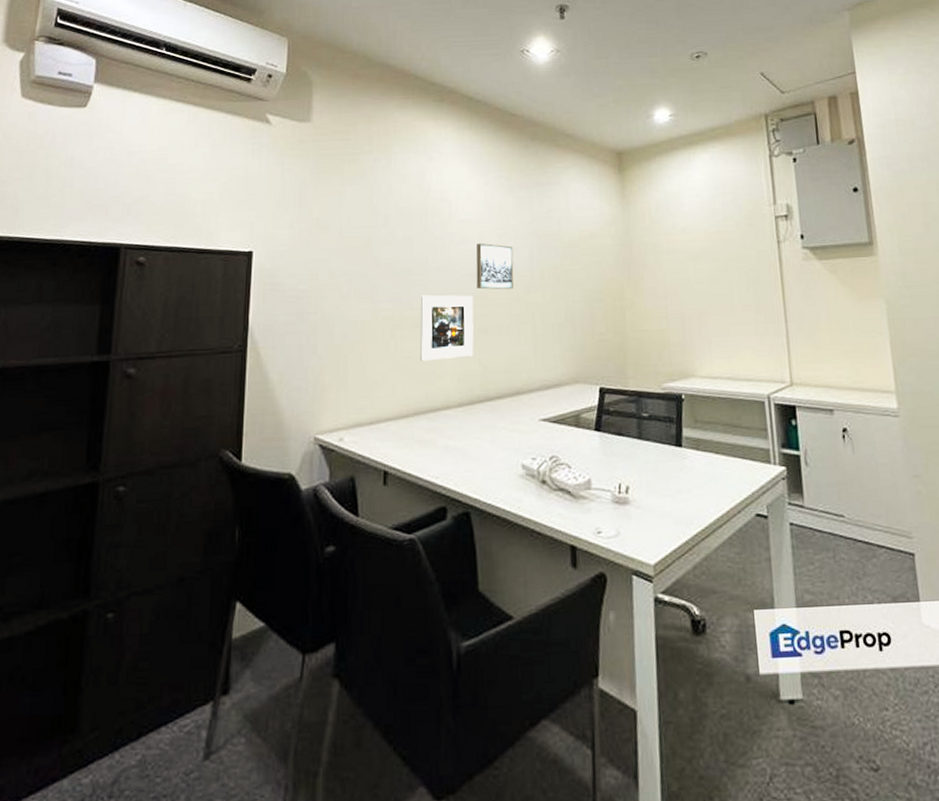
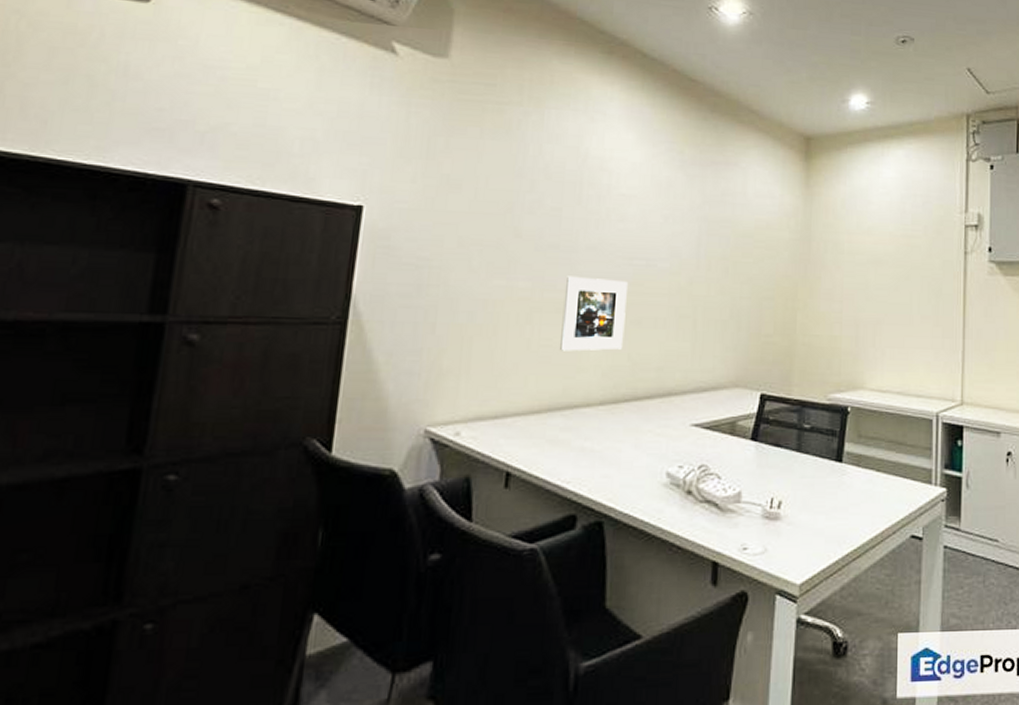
wall art: present [476,243,514,290] -> none [633,222,679,279]

